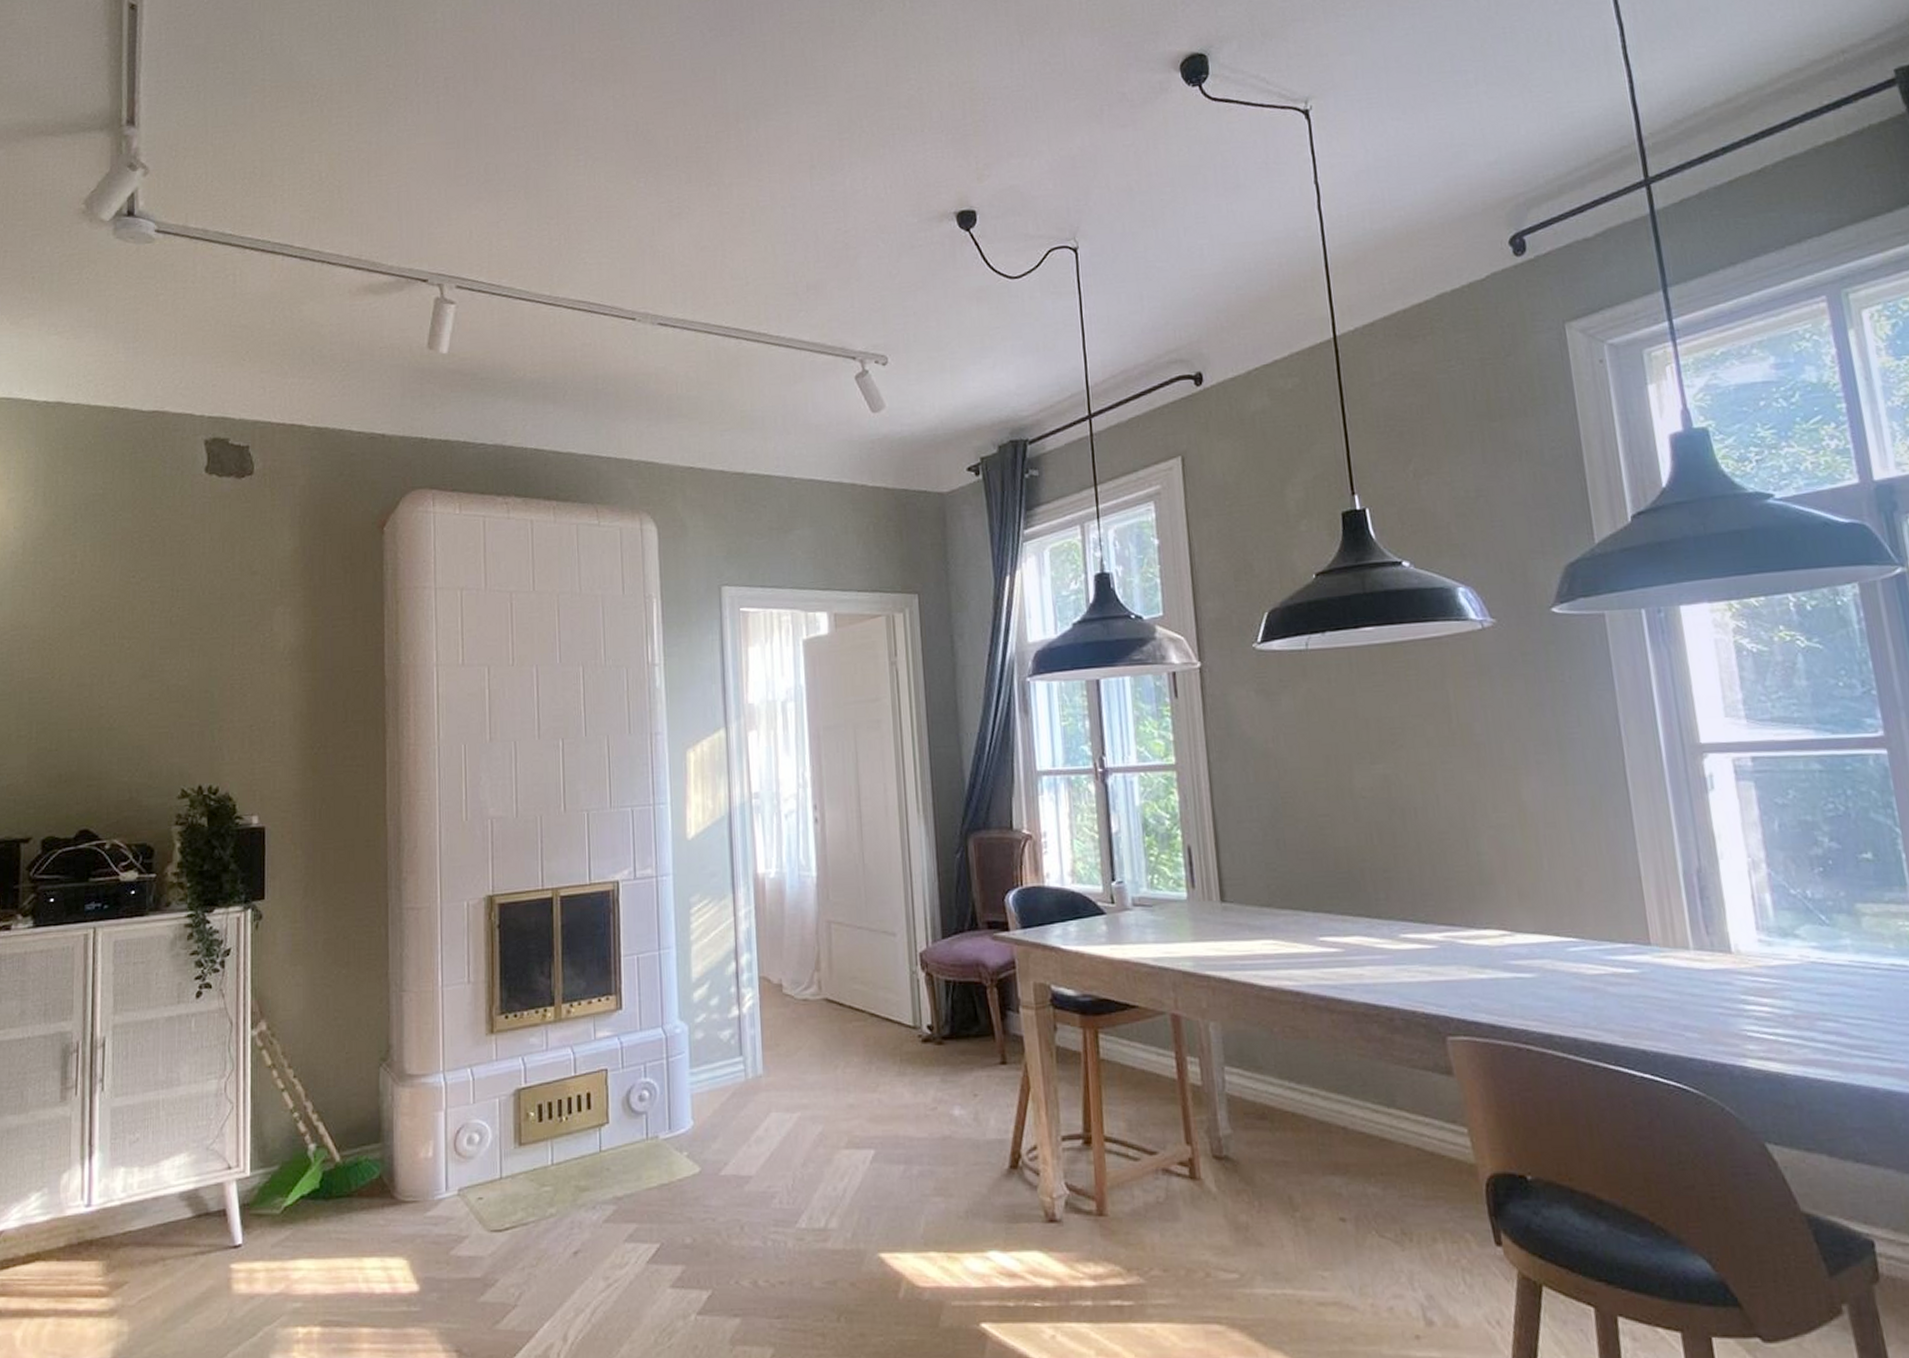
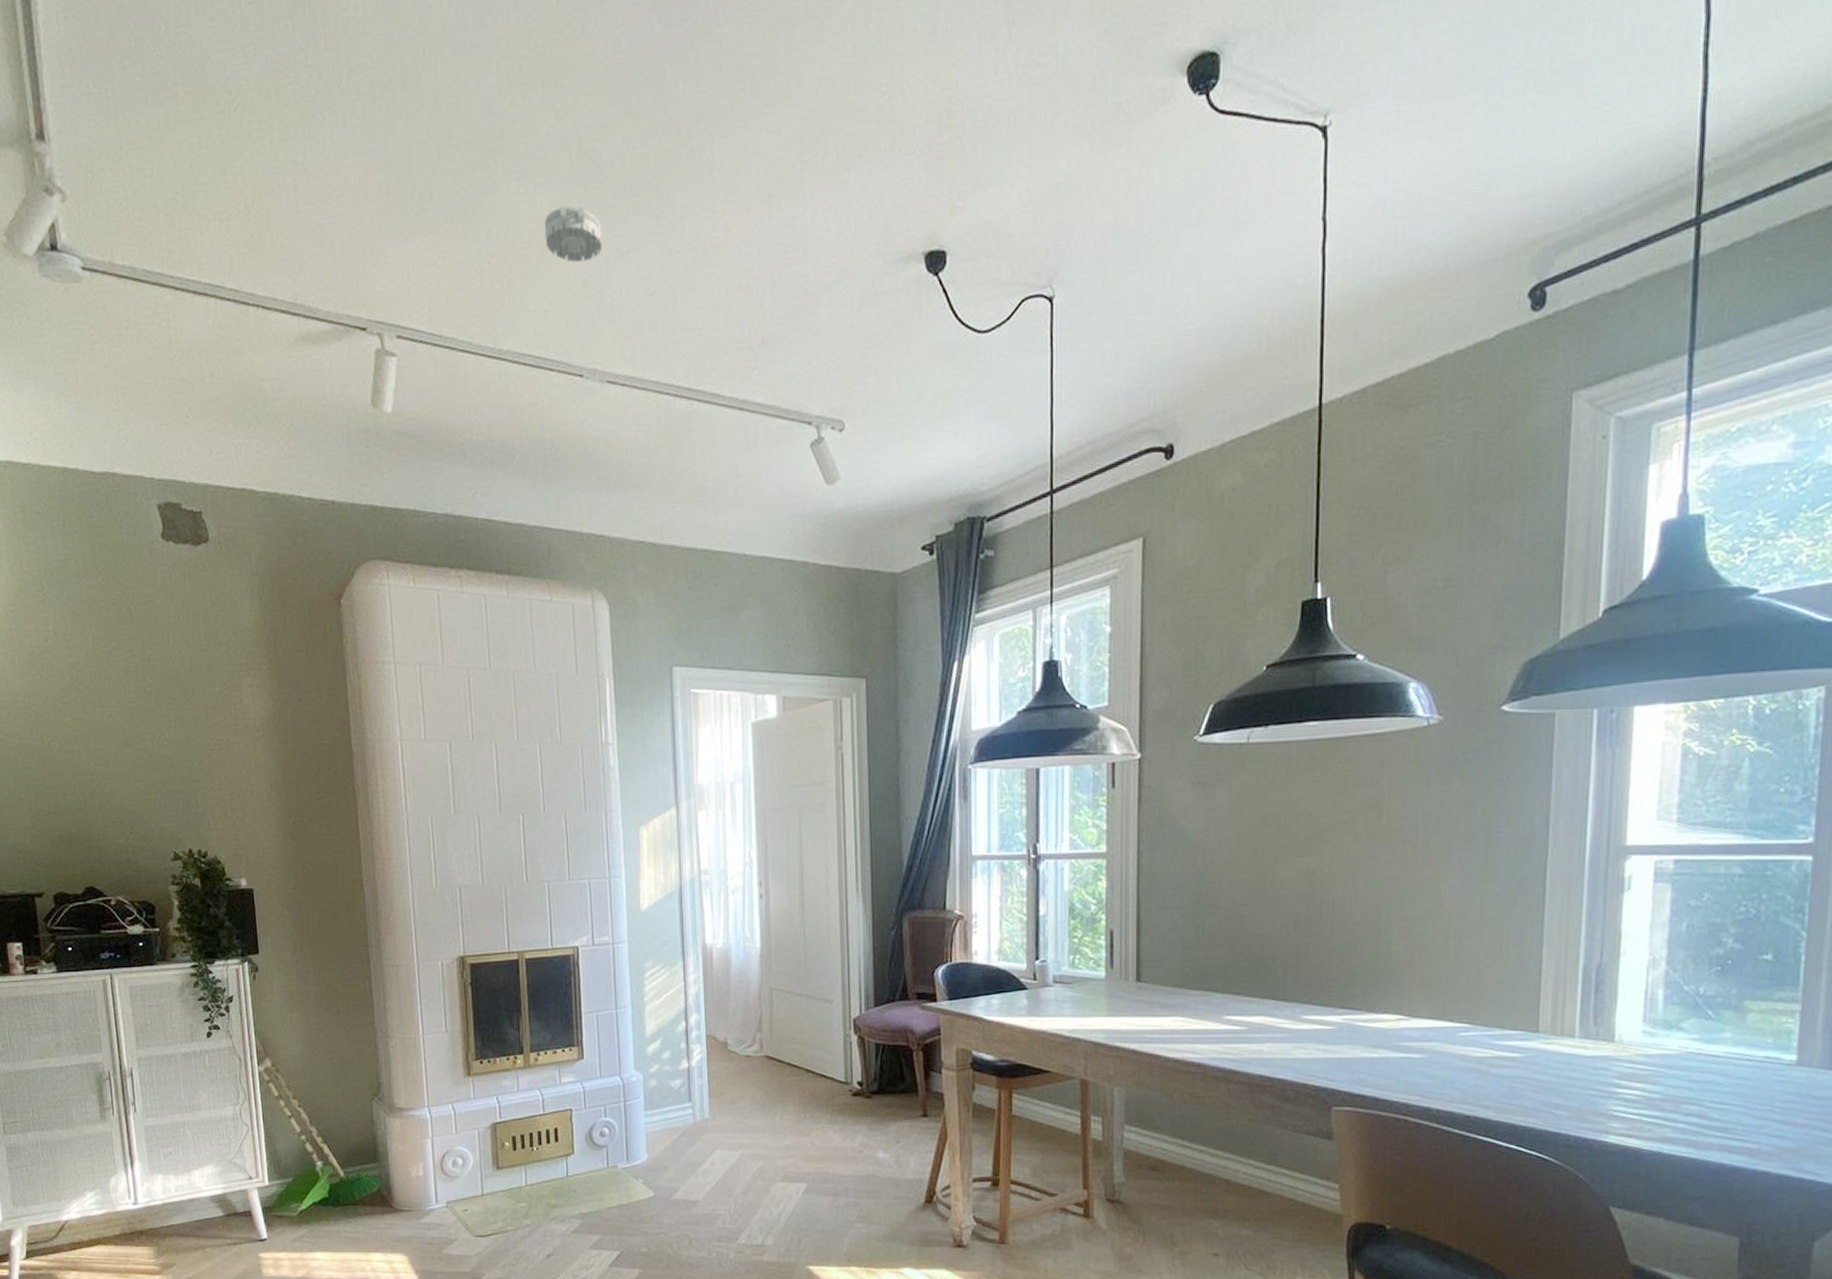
smoke detector: none [601,175,656,223] -> present [544,204,603,263]

